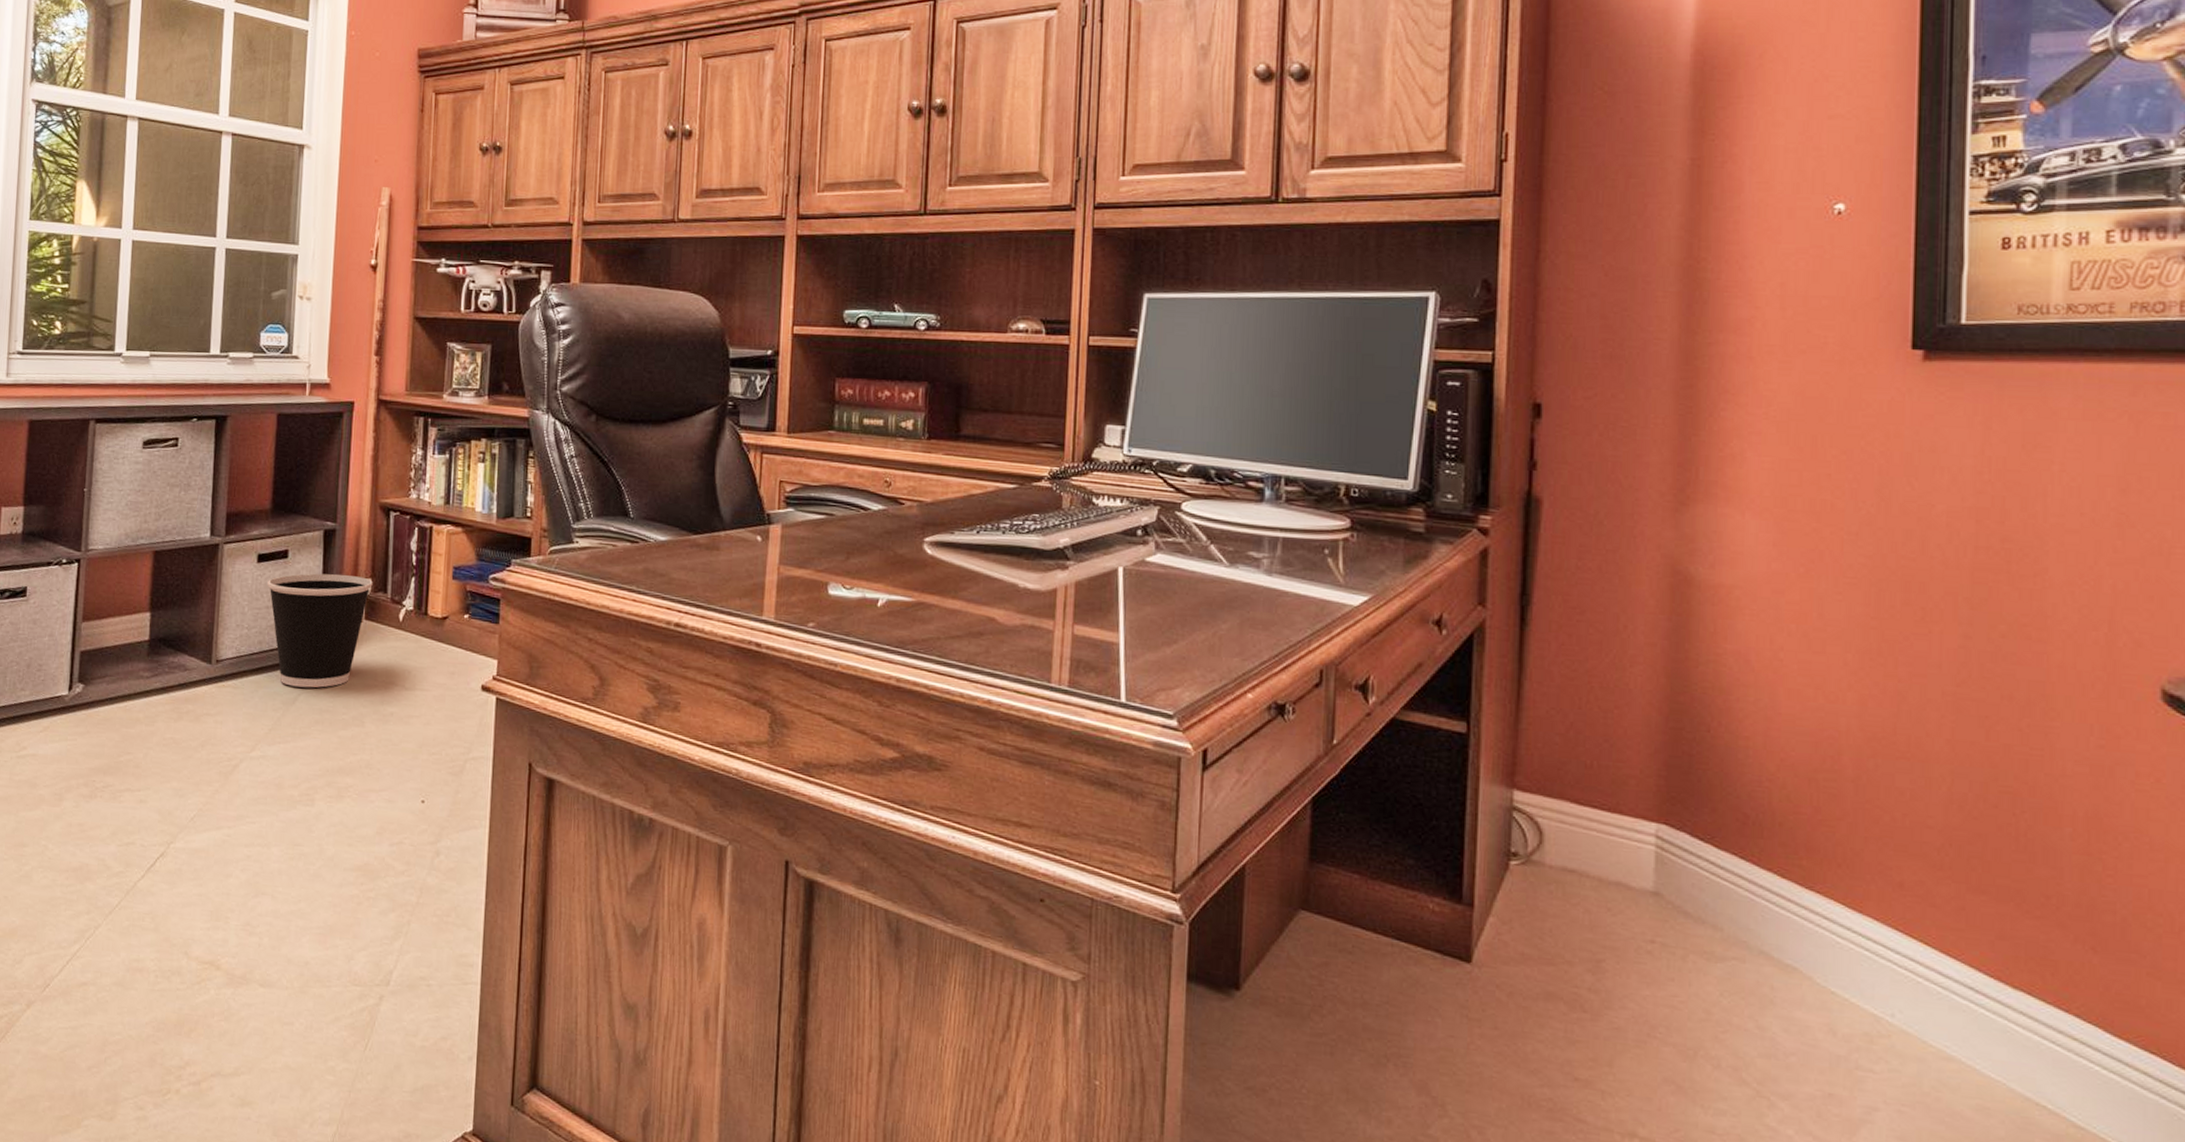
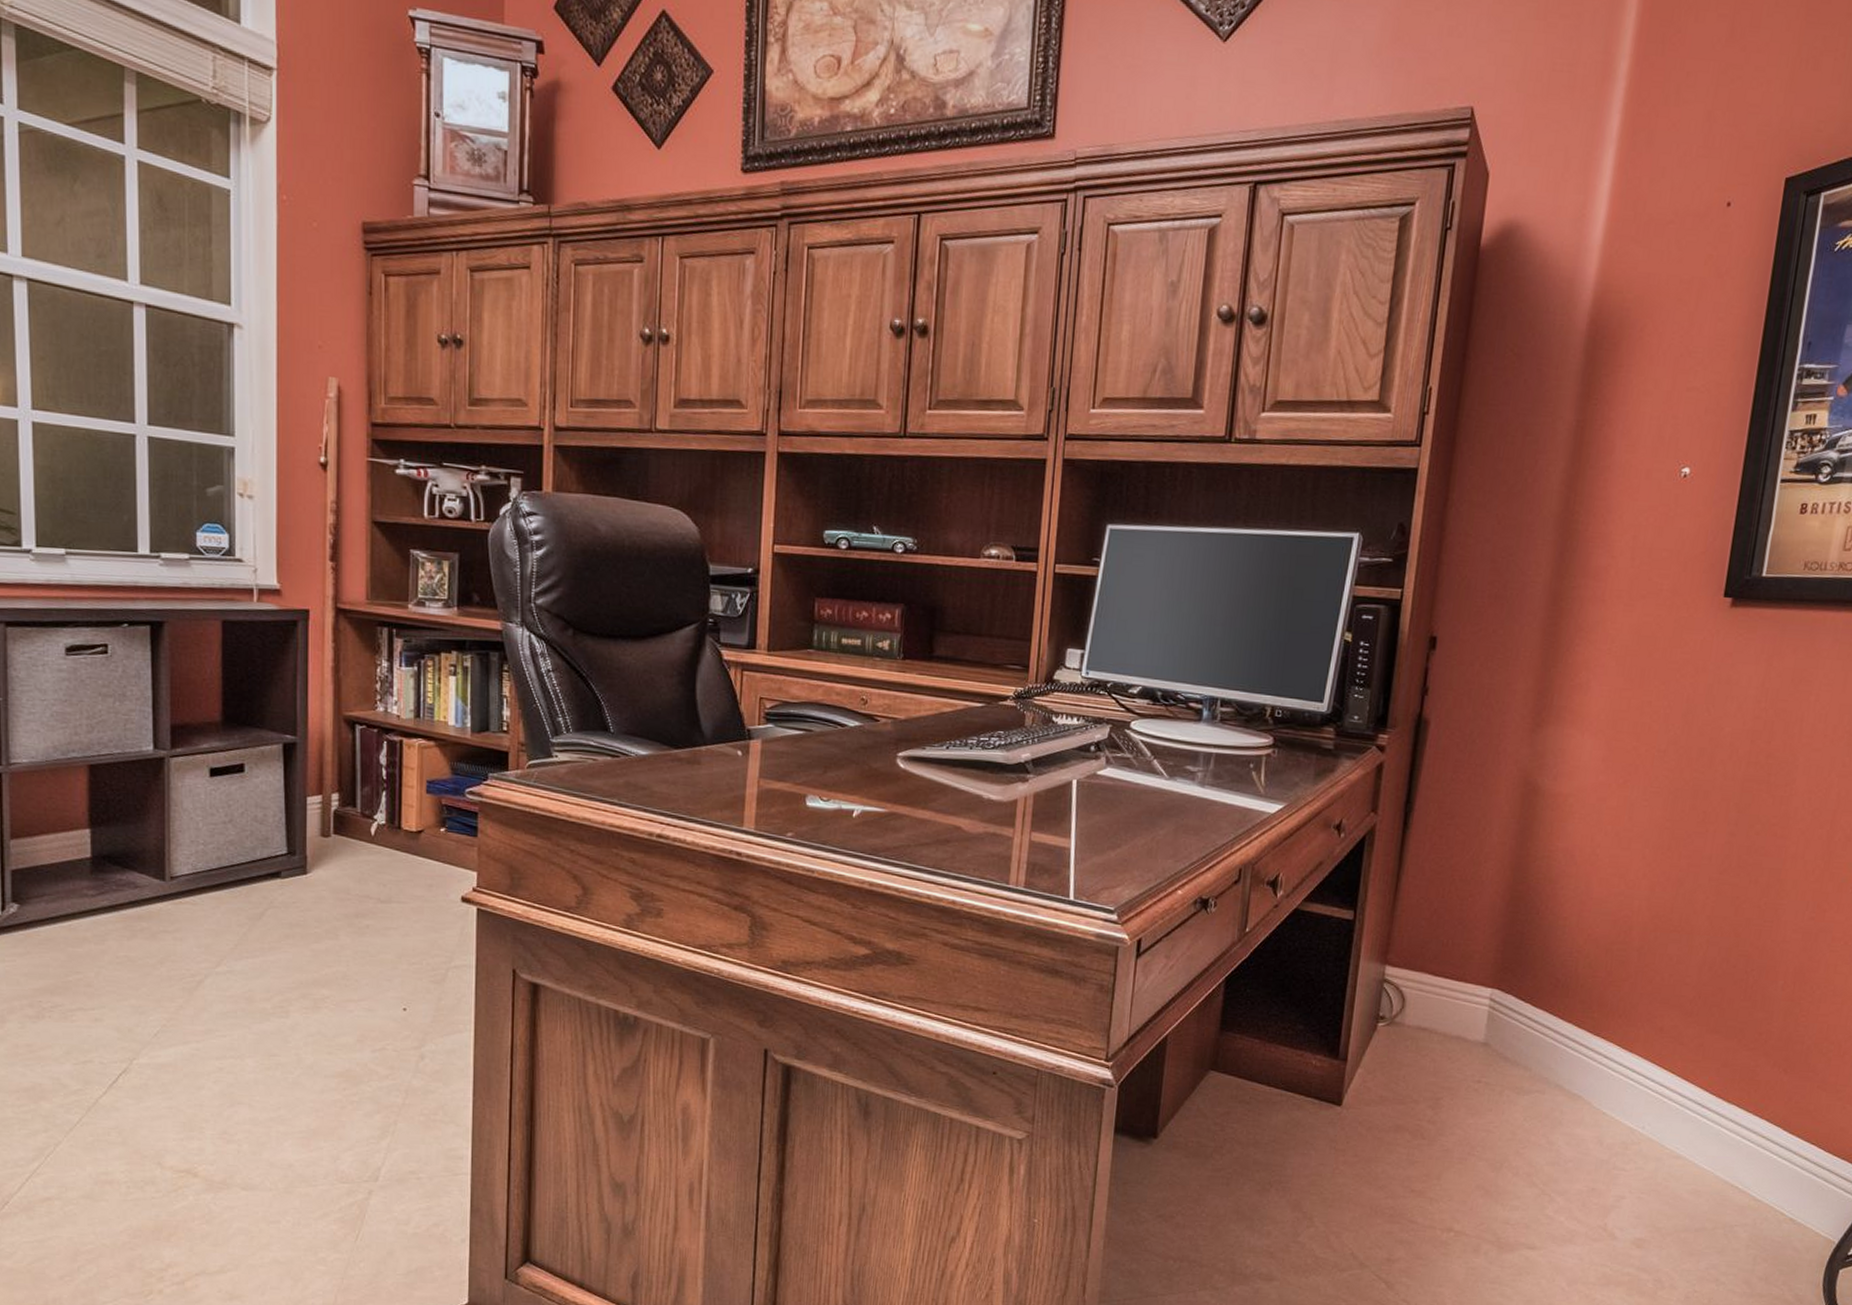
wastebasket: present [267,573,373,688] -> none [223,788,340,903]

